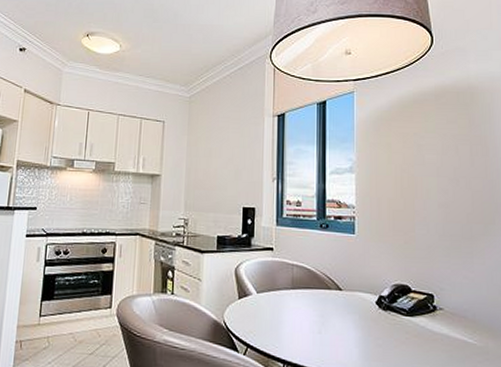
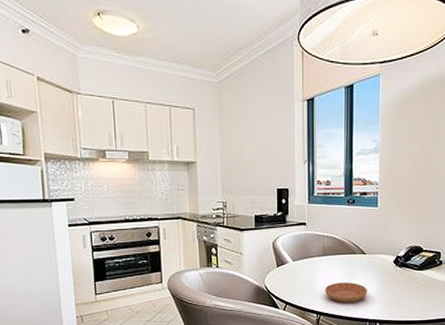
saucer: none [294,324,346,353] -> present [325,282,368,303]

